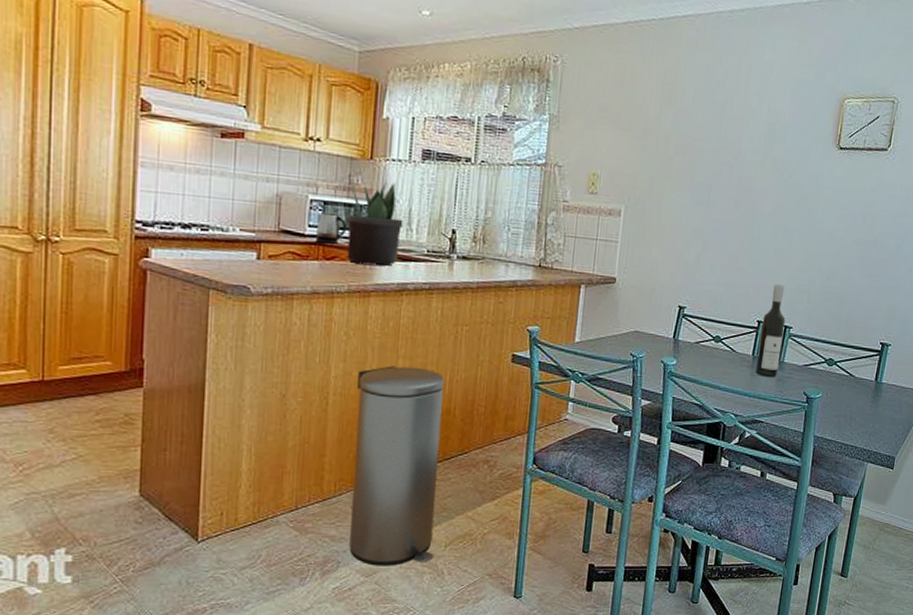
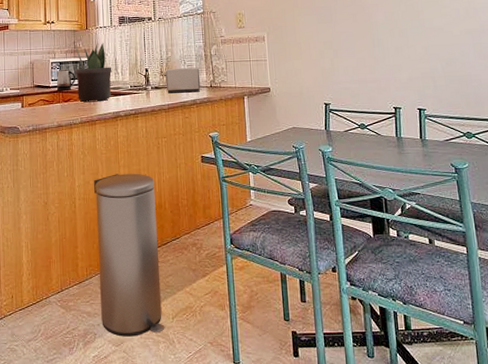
toaster: none [478,235,528,271] -> present [164,67,201,93]
bottle: present [755,284,786,378] -> none [398,75,422,155]

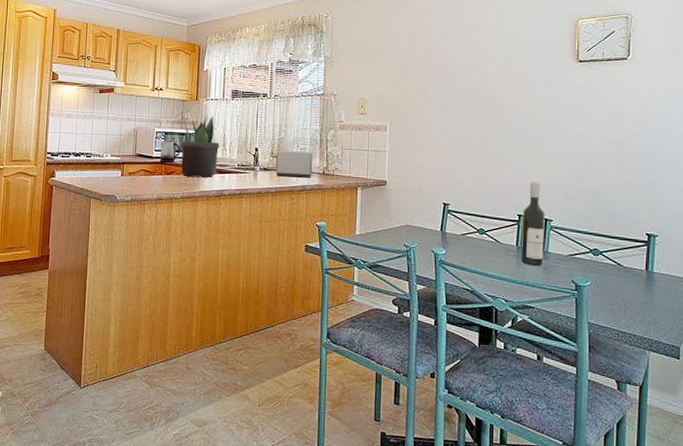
pedal bin: present [94,173,165,337] -> none [186,254,254,419]
bottle: none [398,75,422,155] -> present [521,182,545,267]

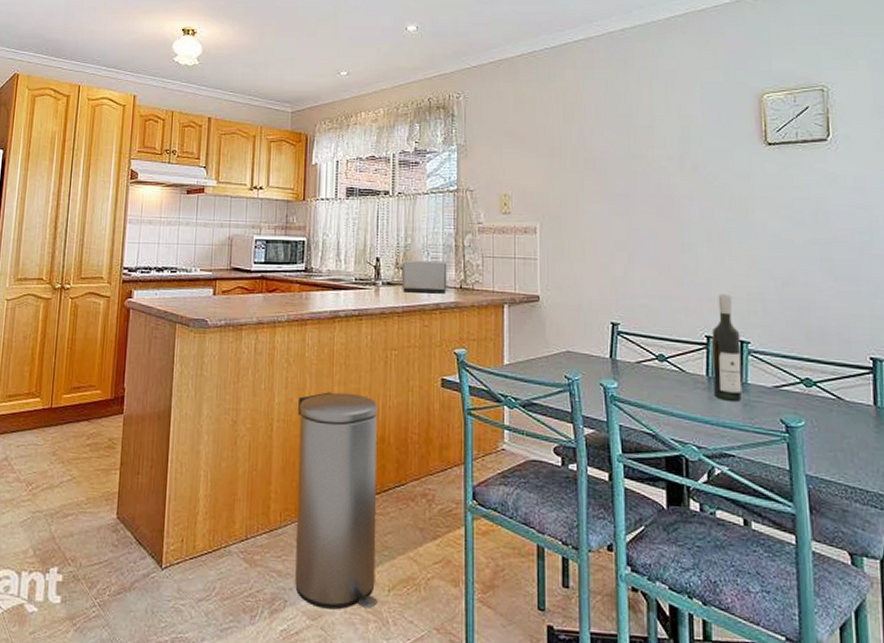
kettle: present [159,139,181,163] -> none [259,249,286,278]
planter: present [180,113,220,178] -> none [284,216,333,296]
pedal bin: none [186,254,254,419] -> present [295,392,378,610]

